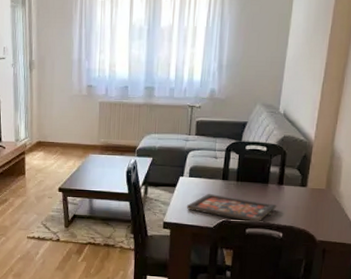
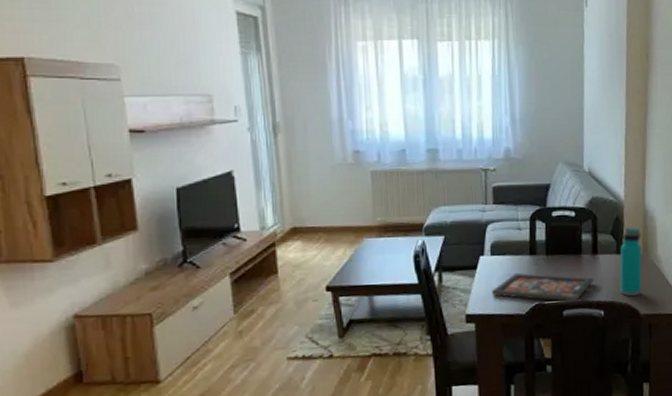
water bottle: none [300,165,326,224] -> present [619,228,642,297]

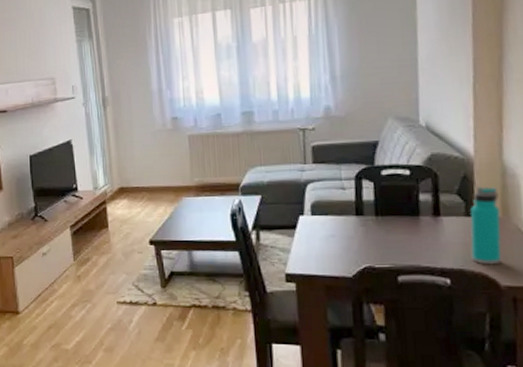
board game: present [491,272,594,302] -> none [312,233,437,268]

